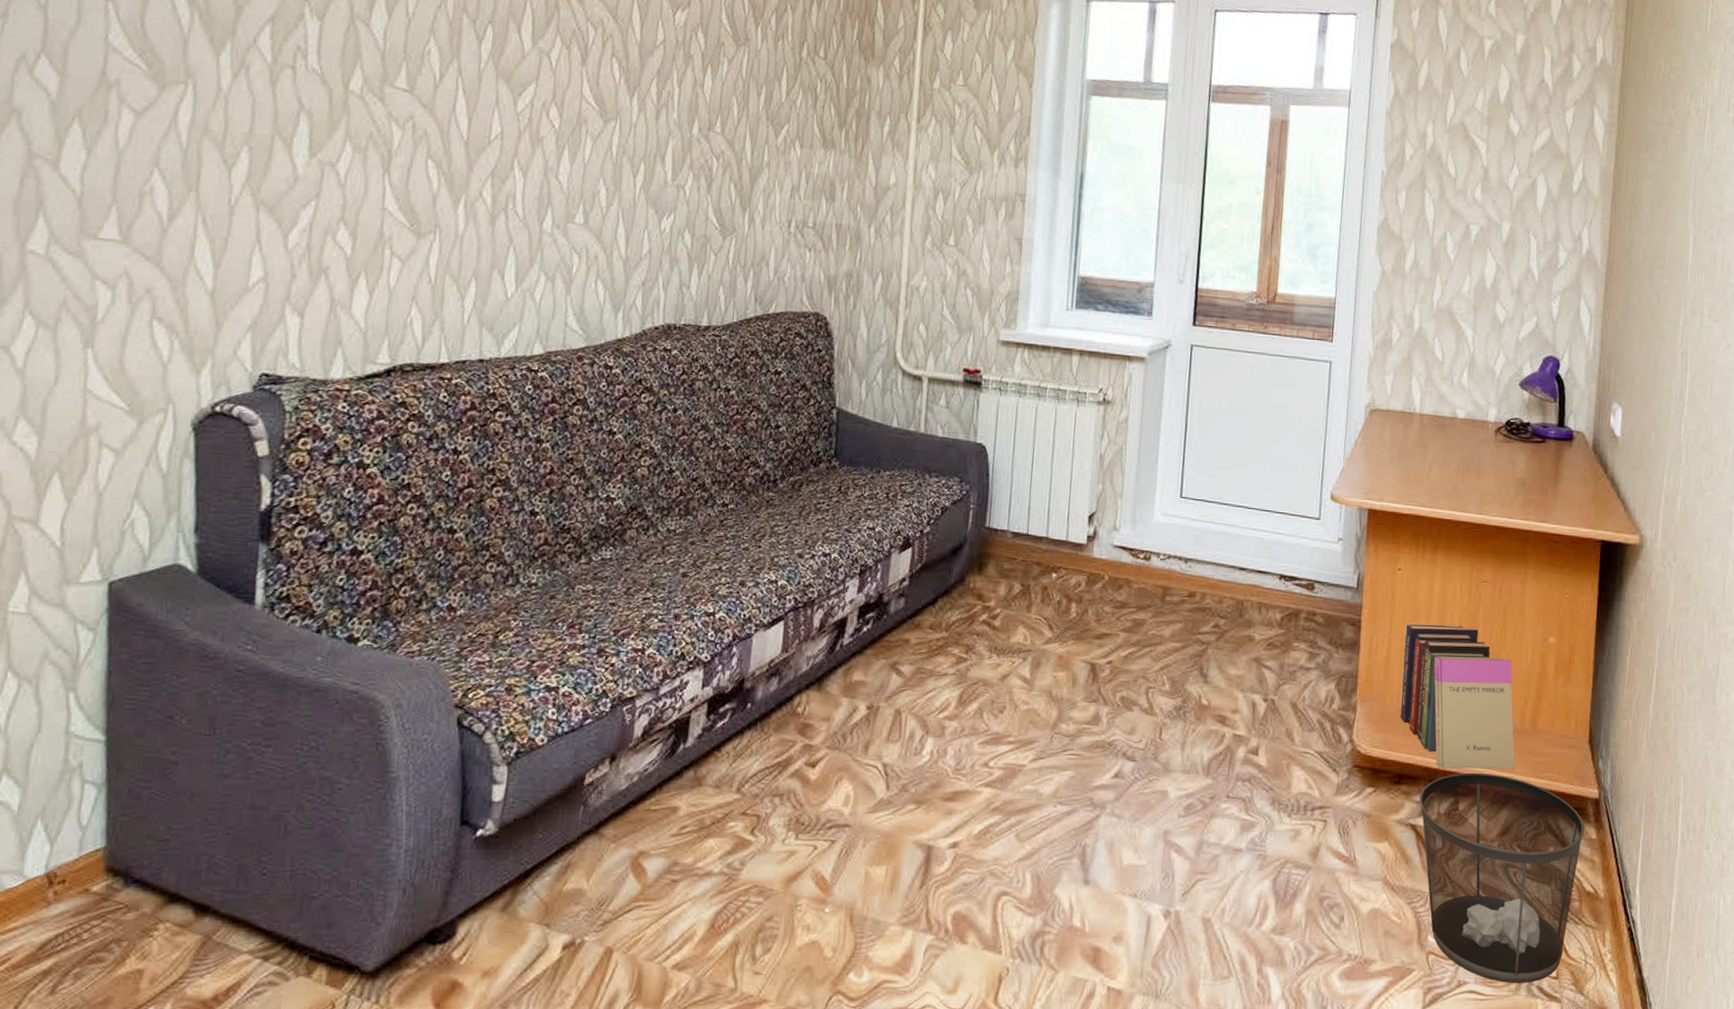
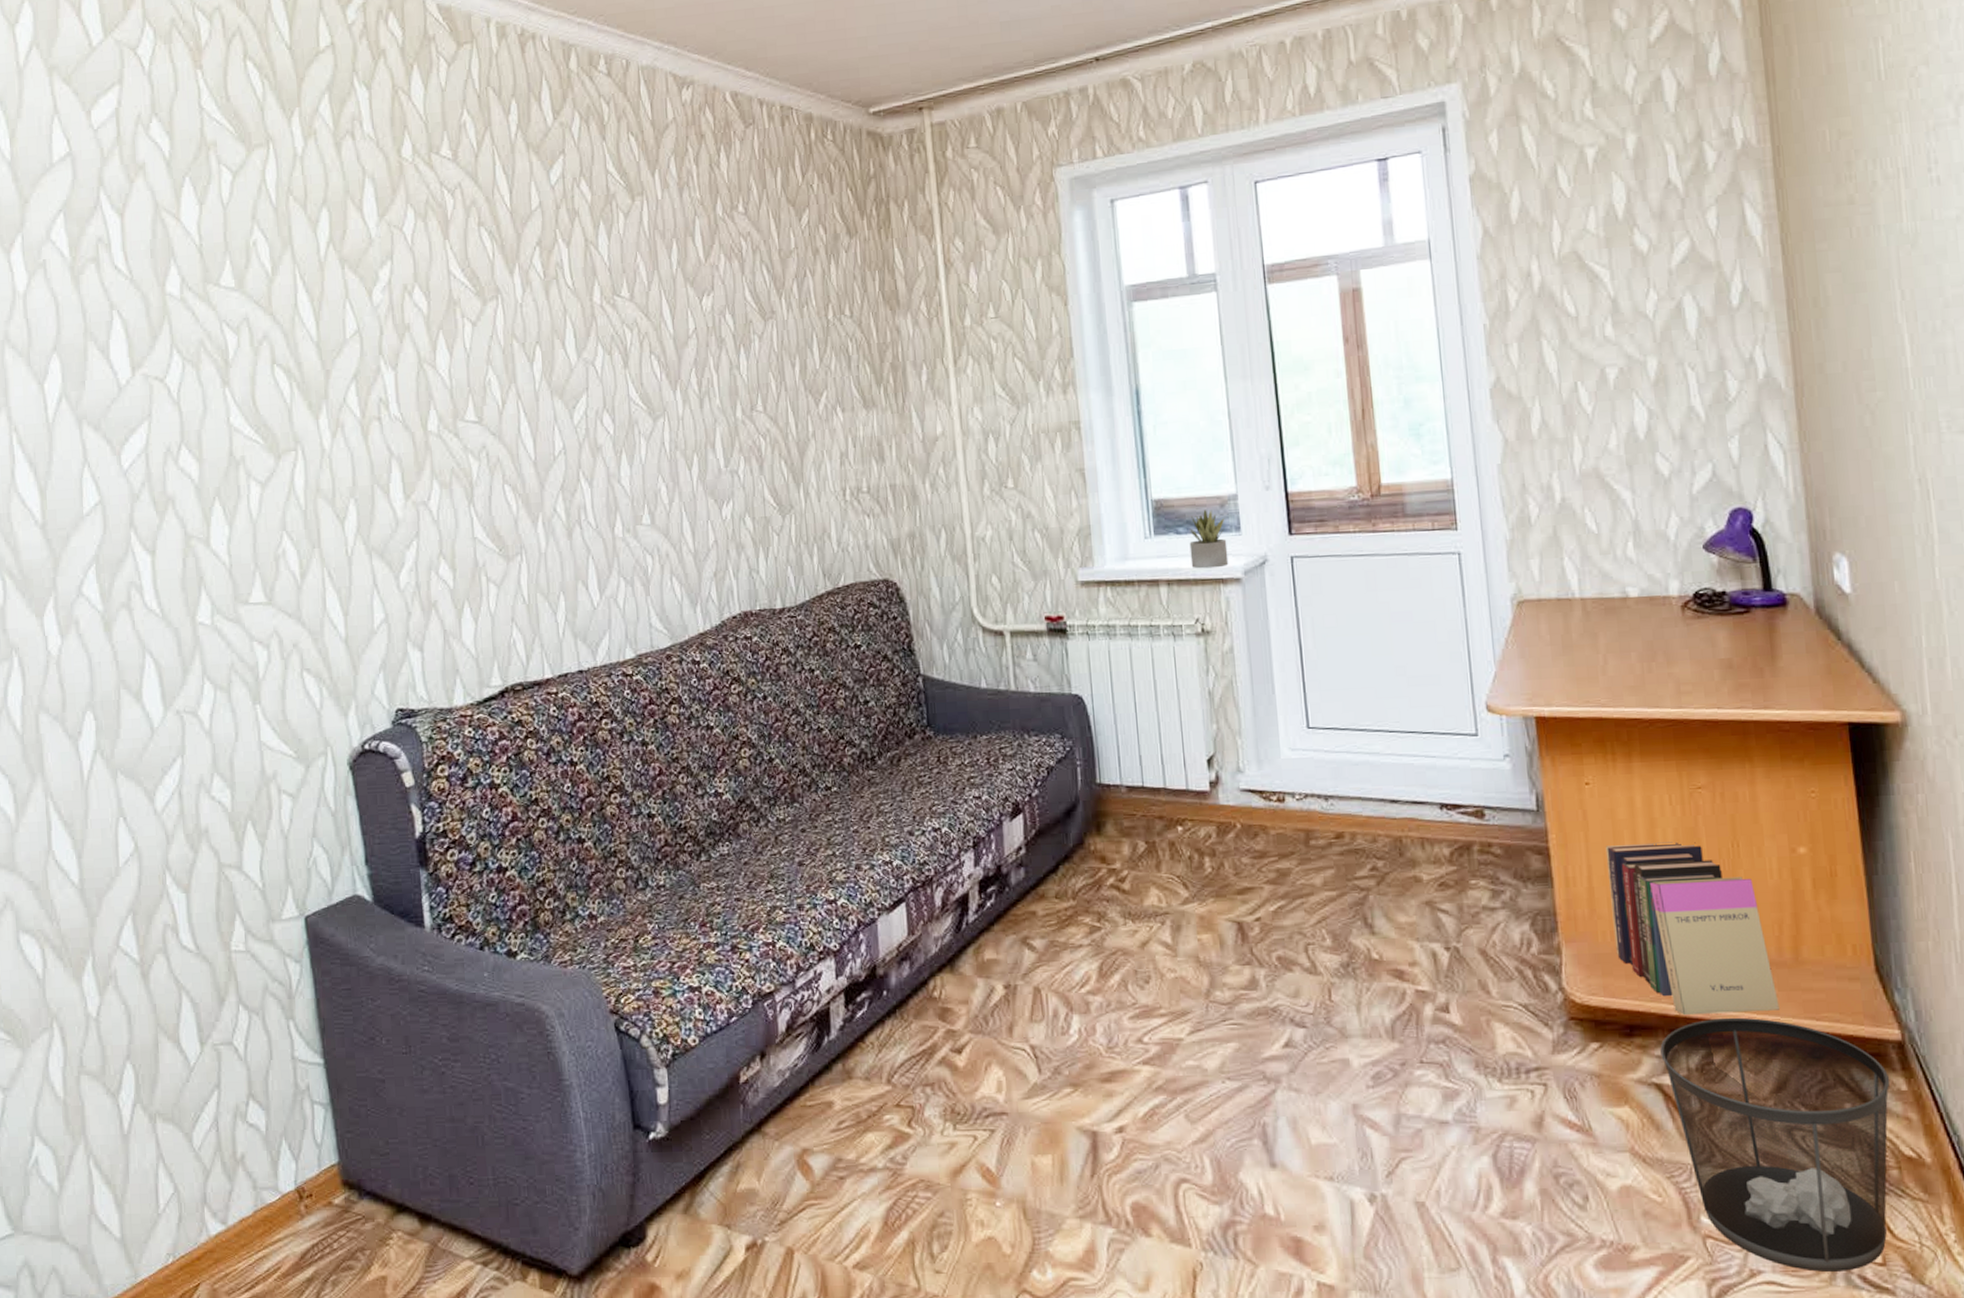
succulent plant: none [1103,293,1140,346] -> present [1189,510,1229,569]

